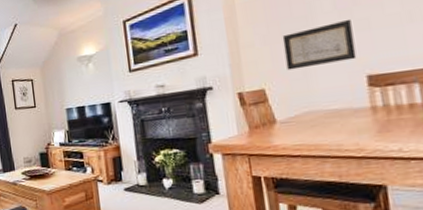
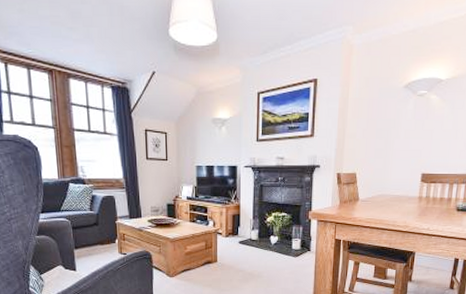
wall art: present [282,18,357,71] -> none [374,128,421,161]

